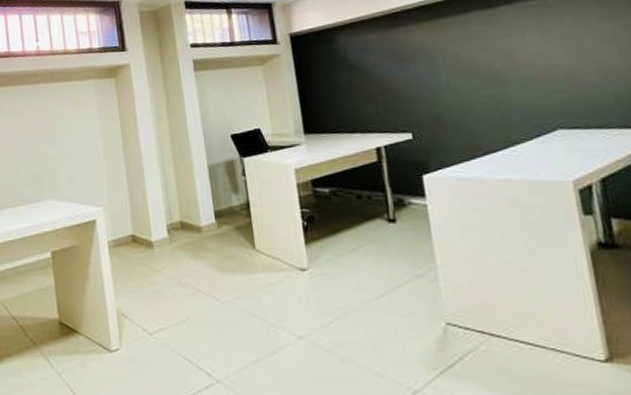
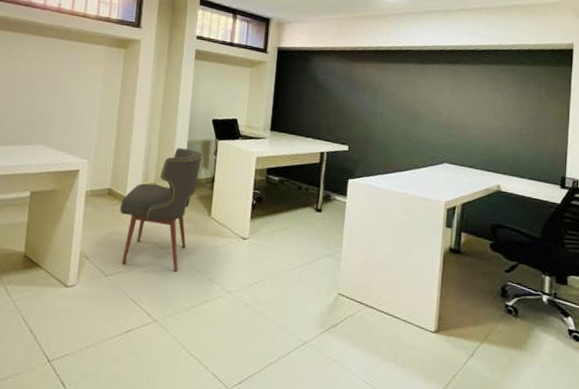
chair: none [148,174,234,320] -> present [120,148,203,272]

